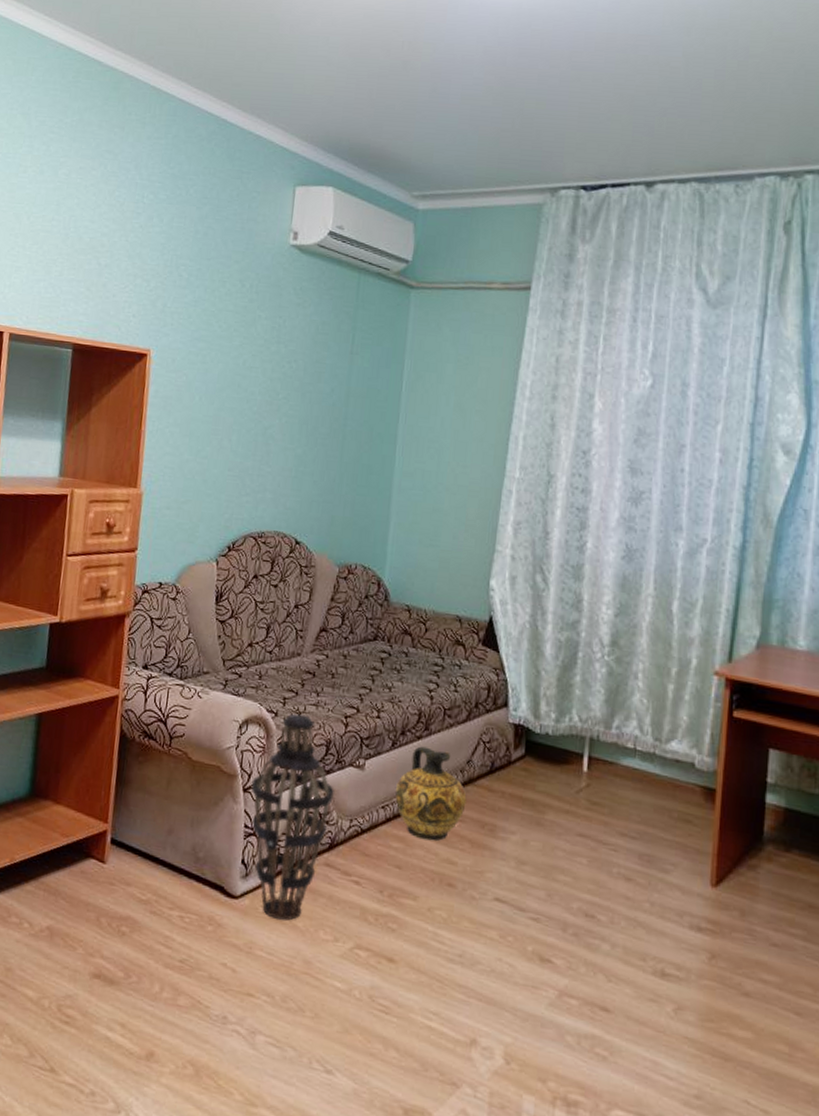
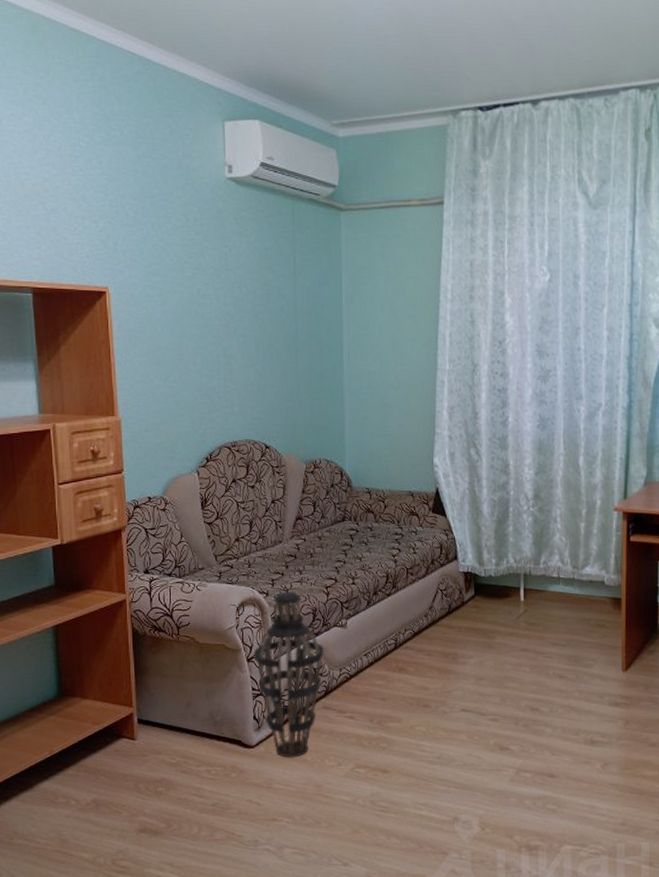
ceramic jug: present [395,746,467,842] -> none [374,601,432,675]

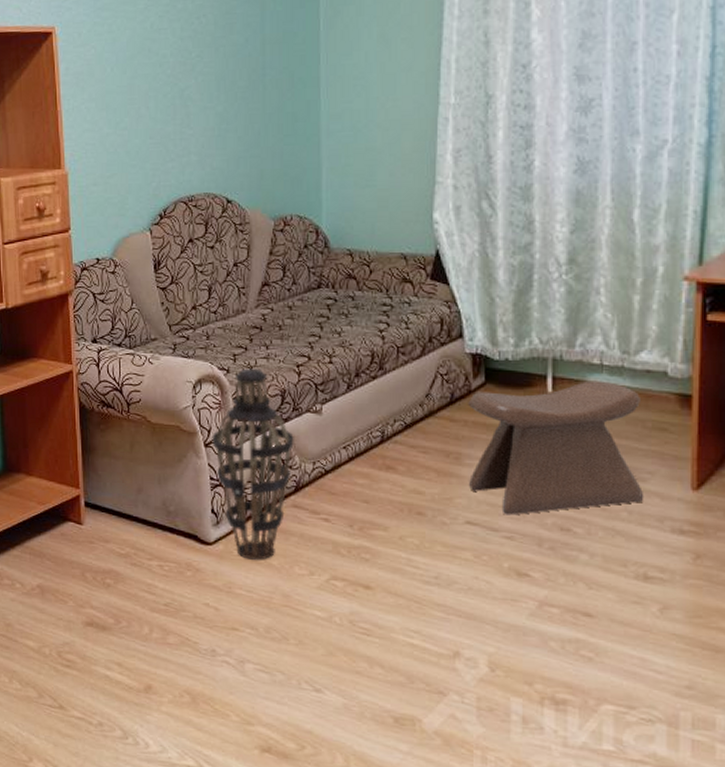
stool: none [462,590,590,702] -> present [468,381,644,515]

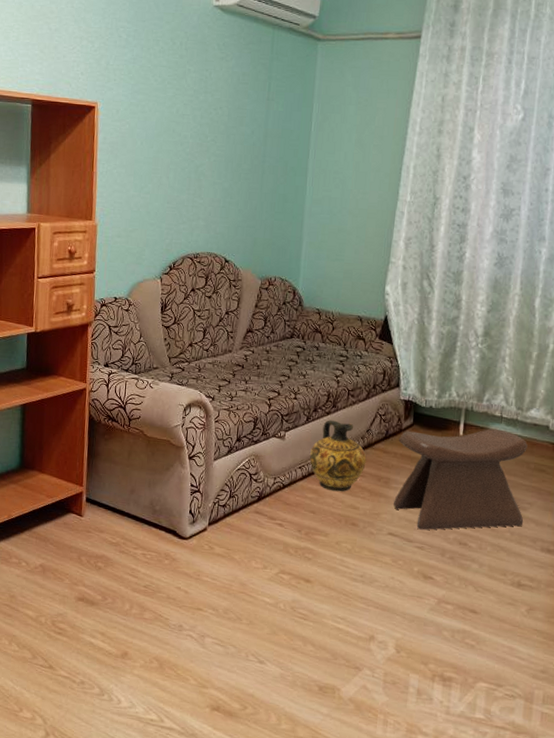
lantern: present [212,368,294,560] -> none [195,398,261,554]
ceramic jug: none [356,386,428,474] -> present [310,420,367,492]

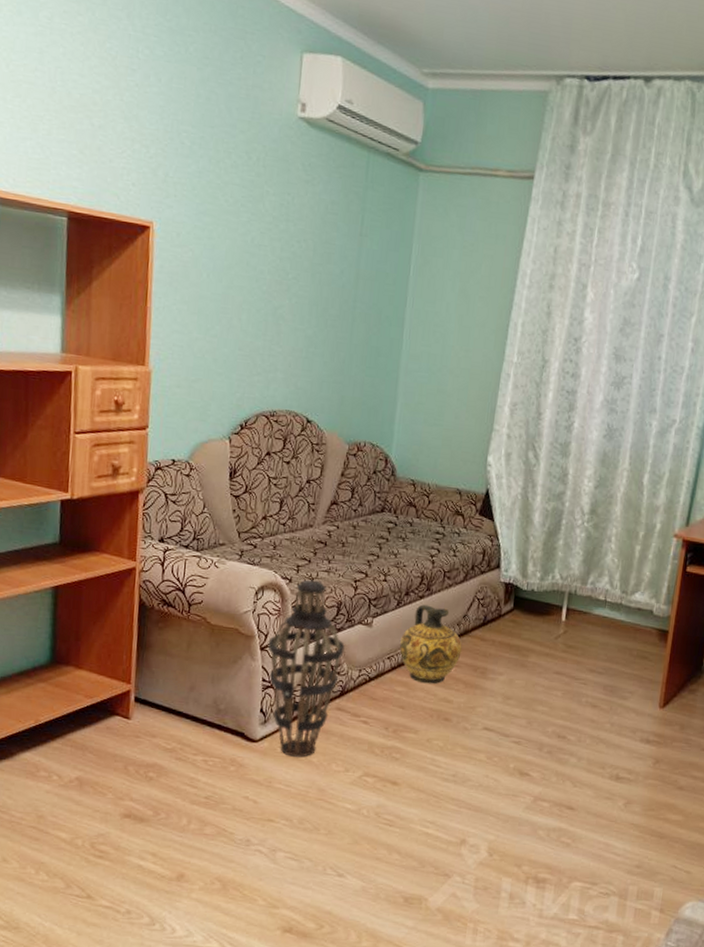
lantern: none [195,398,261,554] -> present [267,579,345,757]
stool: present [393,429,528,530] -> none [490,614,631,724]

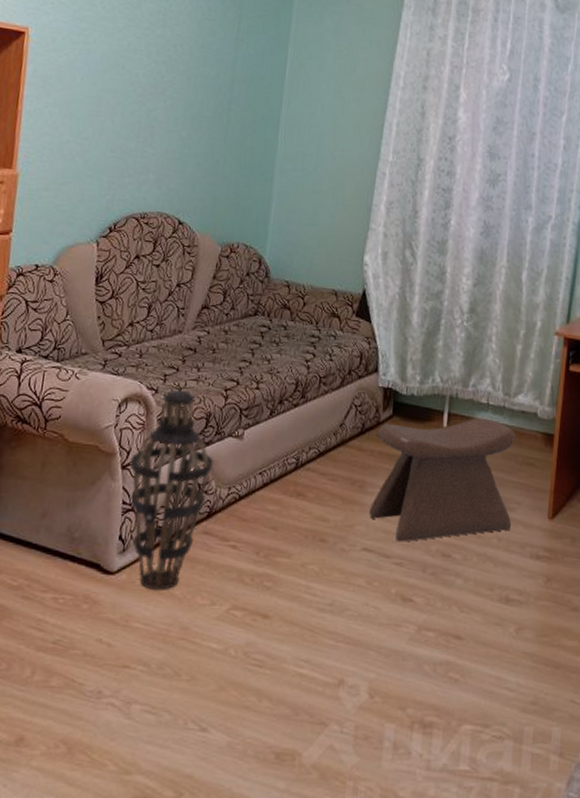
ceramic jug: present [399,604,462,685] -> none [272,413,339,501]
stool: none [490,614,631,724] -> present [369,418,515,542]

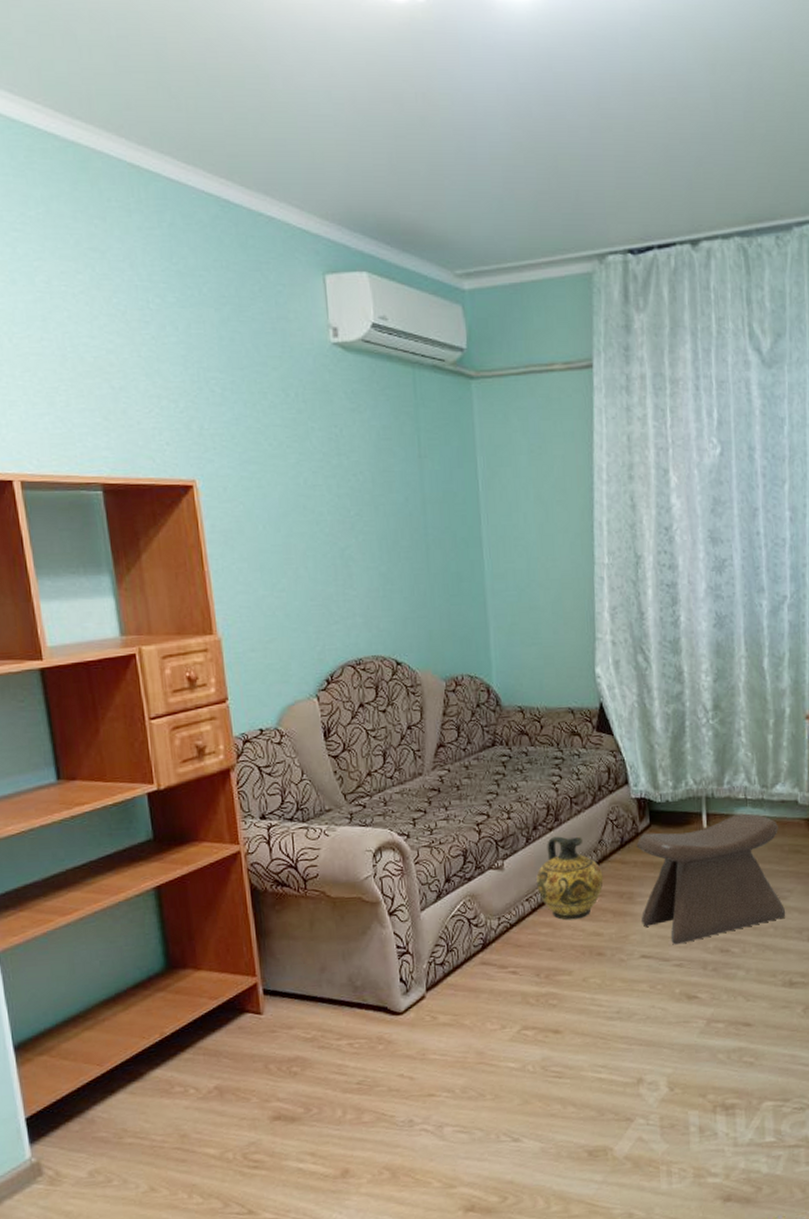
lantern: present [129,389,214,590] -> none [396,831,479,1023]
ceramic jug: none [272,413,339,501] -> present [536,836,604,921]

